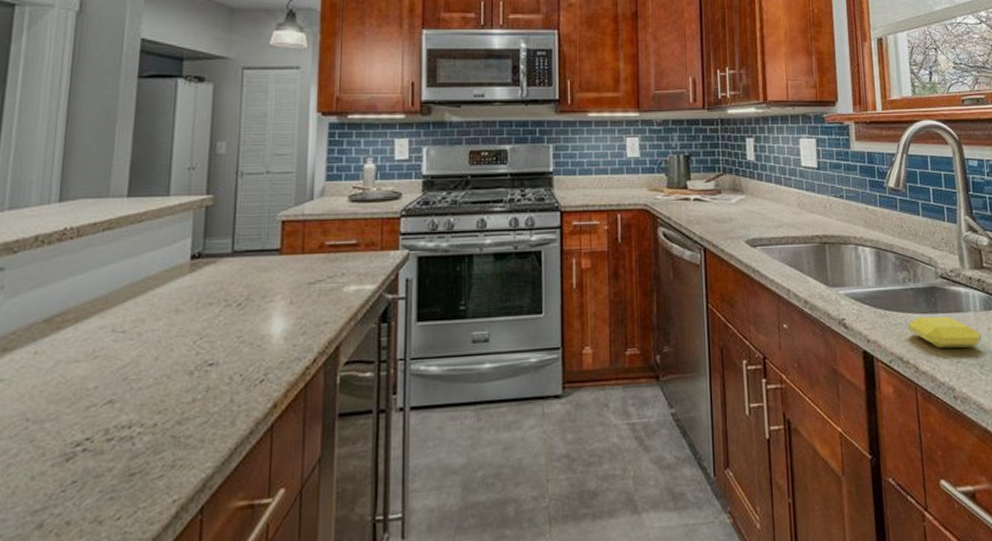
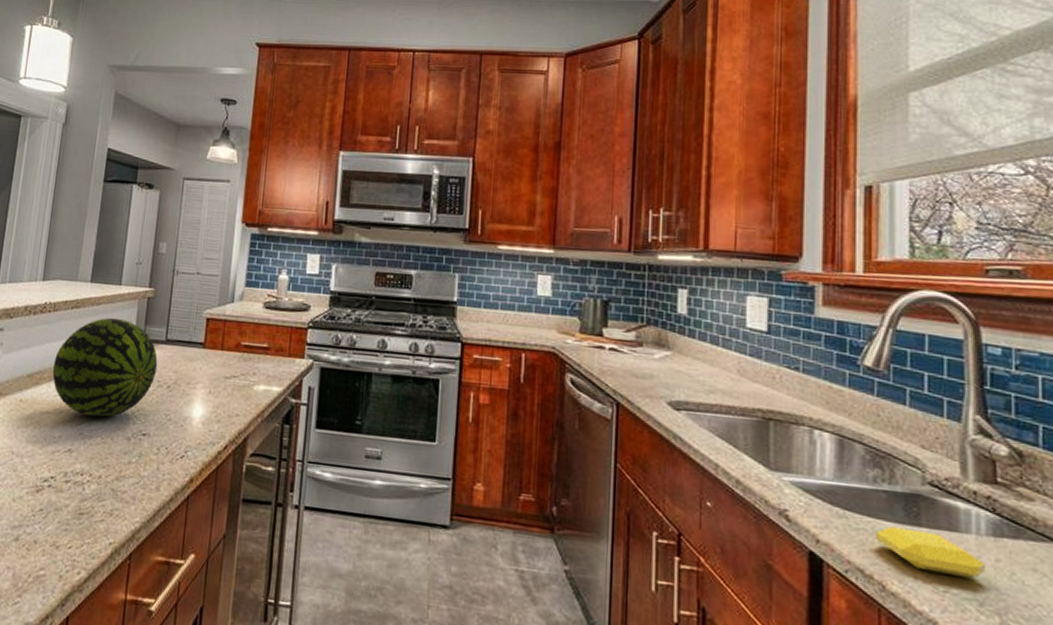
fruit: none [80,234,224,356] -> present [52,318,158,417]

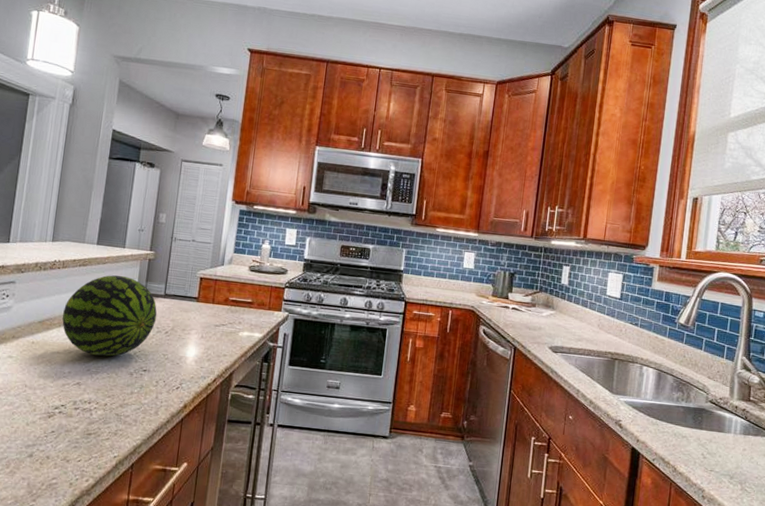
soap bar: present [876,526,987,579] -> none [674,429,737,462]

